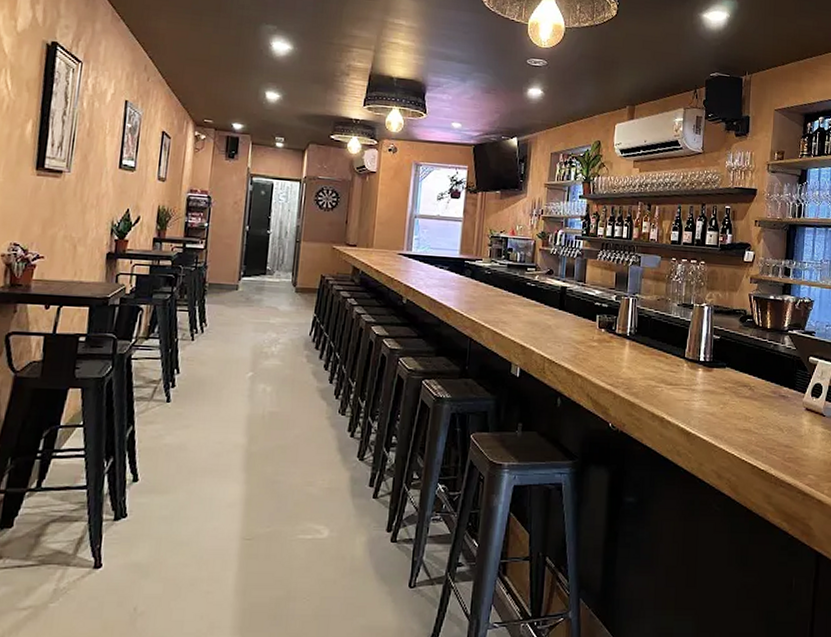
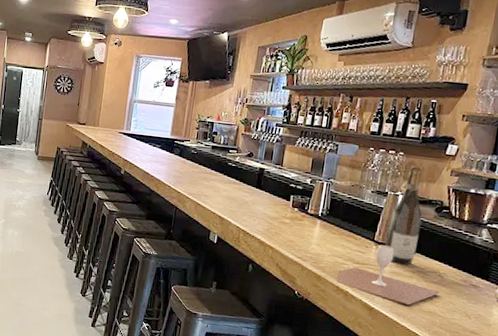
wine glass: none [651,362,754,425] -> present [336,244,441,306]
wine bottle: none [696,274,729,380] -> present [385,165,422,265]

